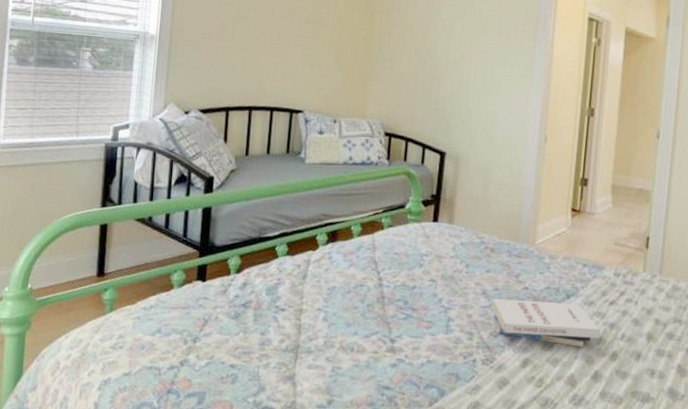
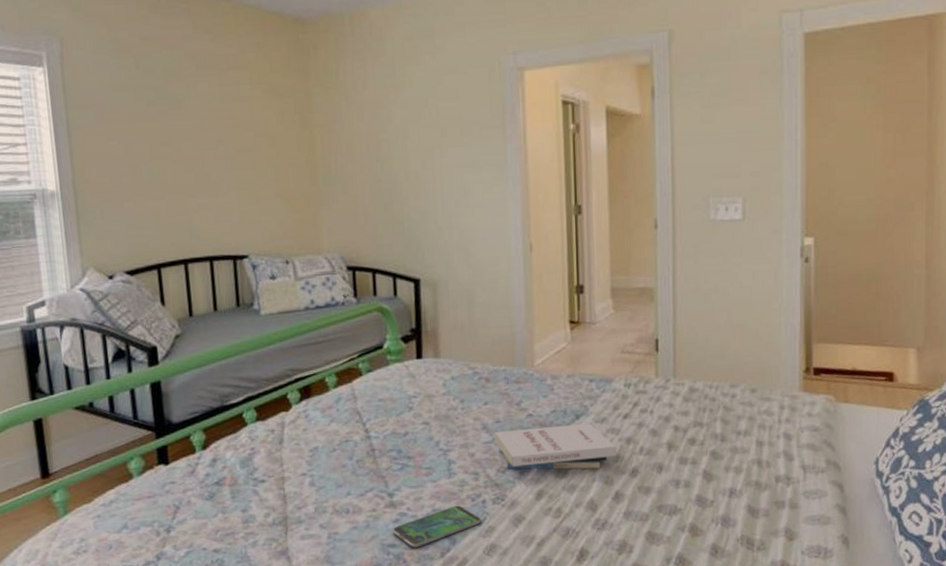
smartphone: none [390,360,470,394] -> present [393,505,481,548]

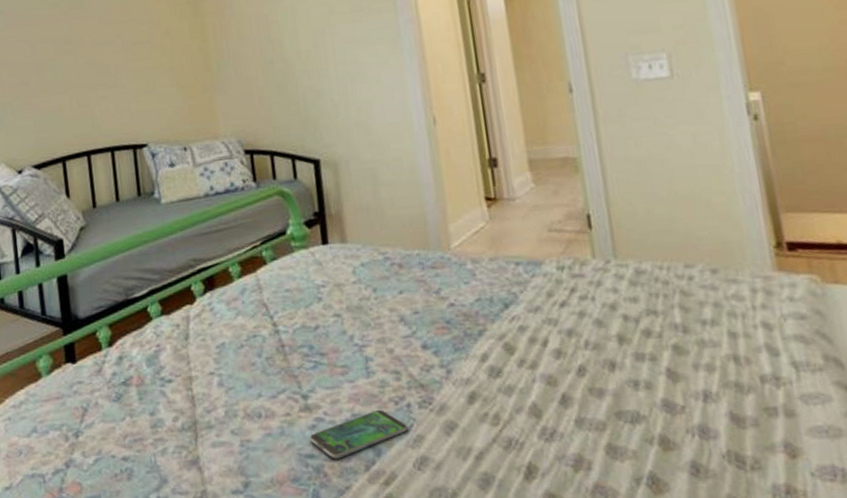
books: present [493,423,617,470] -> none [412,313,559,368]

